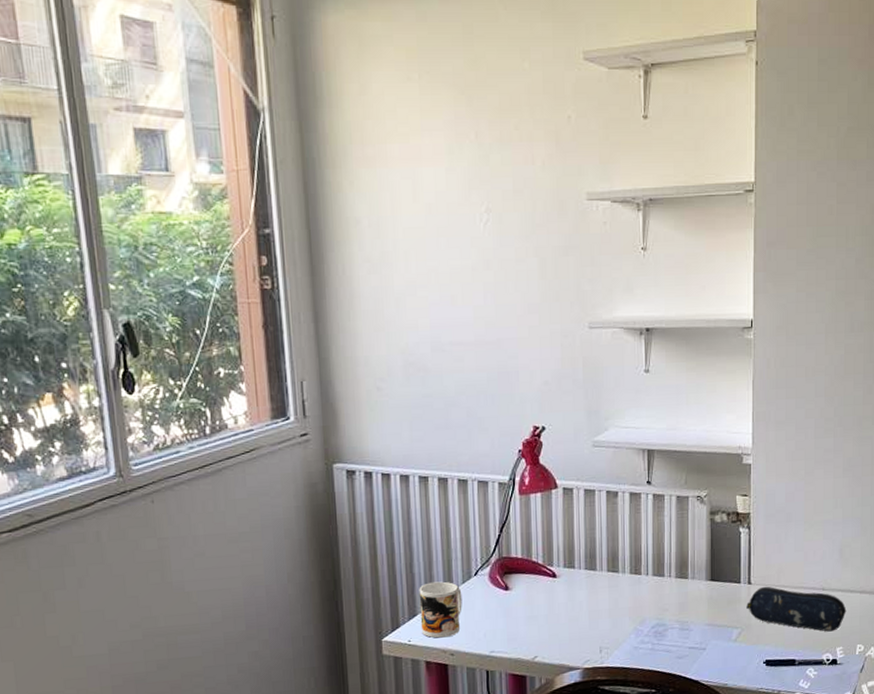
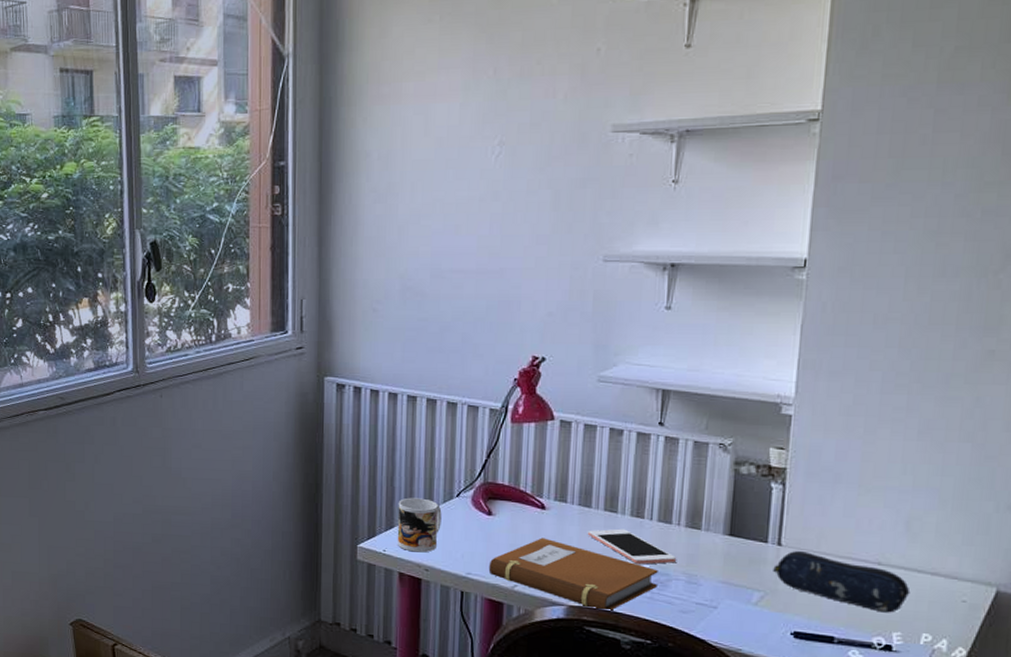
notebook: none [510,605,657,669] -> present [488,537,658,612]
cell phone: none [594,587,670,619] -> present [587,528,676,565]

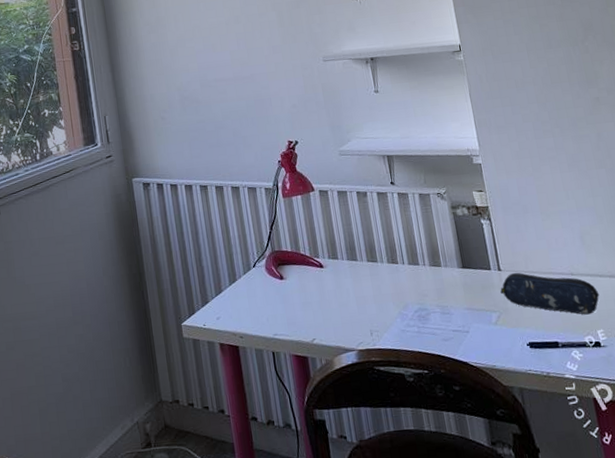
mug: present [397,497,442,553] -> none [208,273,246,323]
notebook: present [488,537,658,612] -> none [289,292,421,351]
cell phone: present [587,528,676,565] -> none [359,275,429,304]

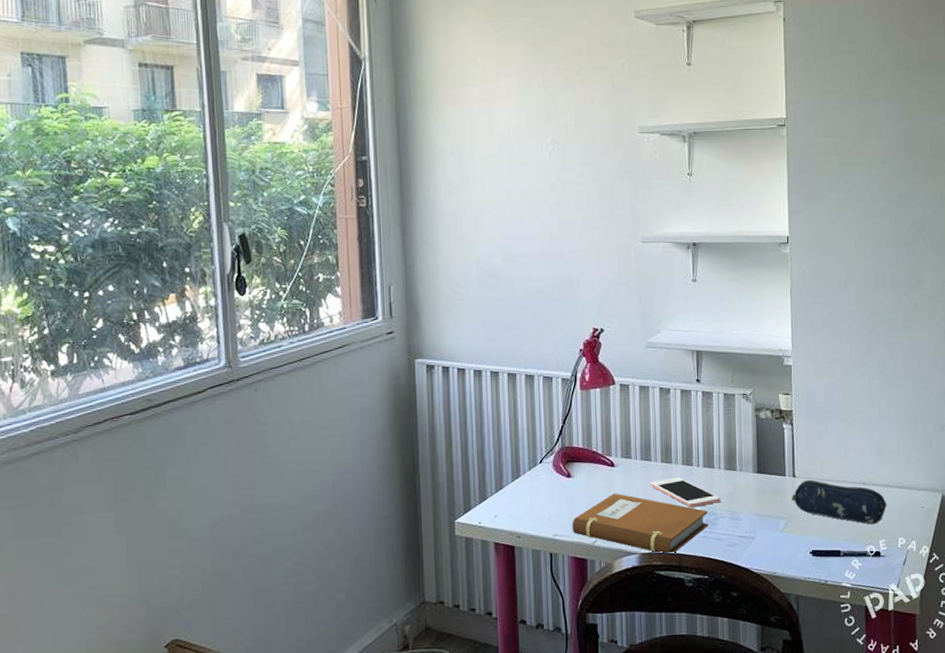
notebook: none [289,292,421,351] -> present [572,493,708,555]
cell phone: none [359,275,429,304] -> present [650,477,720,507]

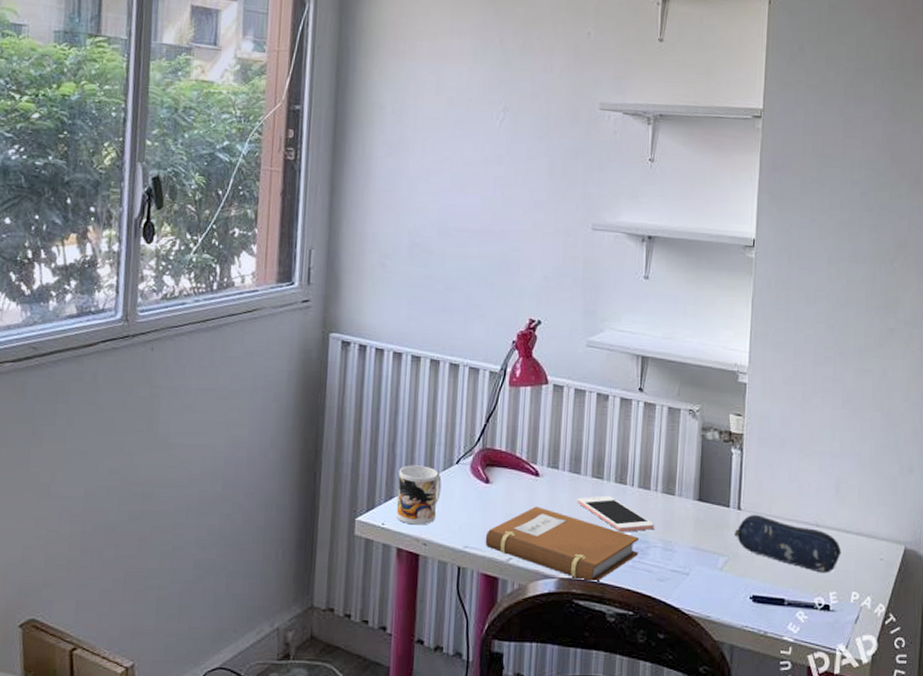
mug: none [489,468,529,521] -> present [396,465,442,525]

